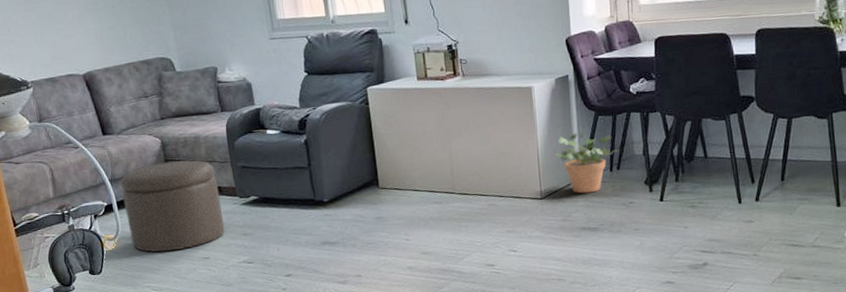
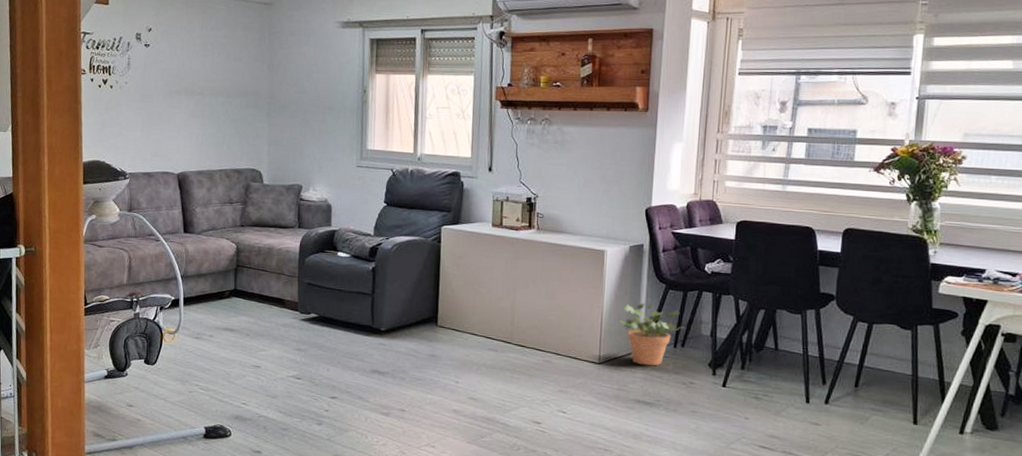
ottoman: present [120,160,225,252] -> none [190,267,282,354]

